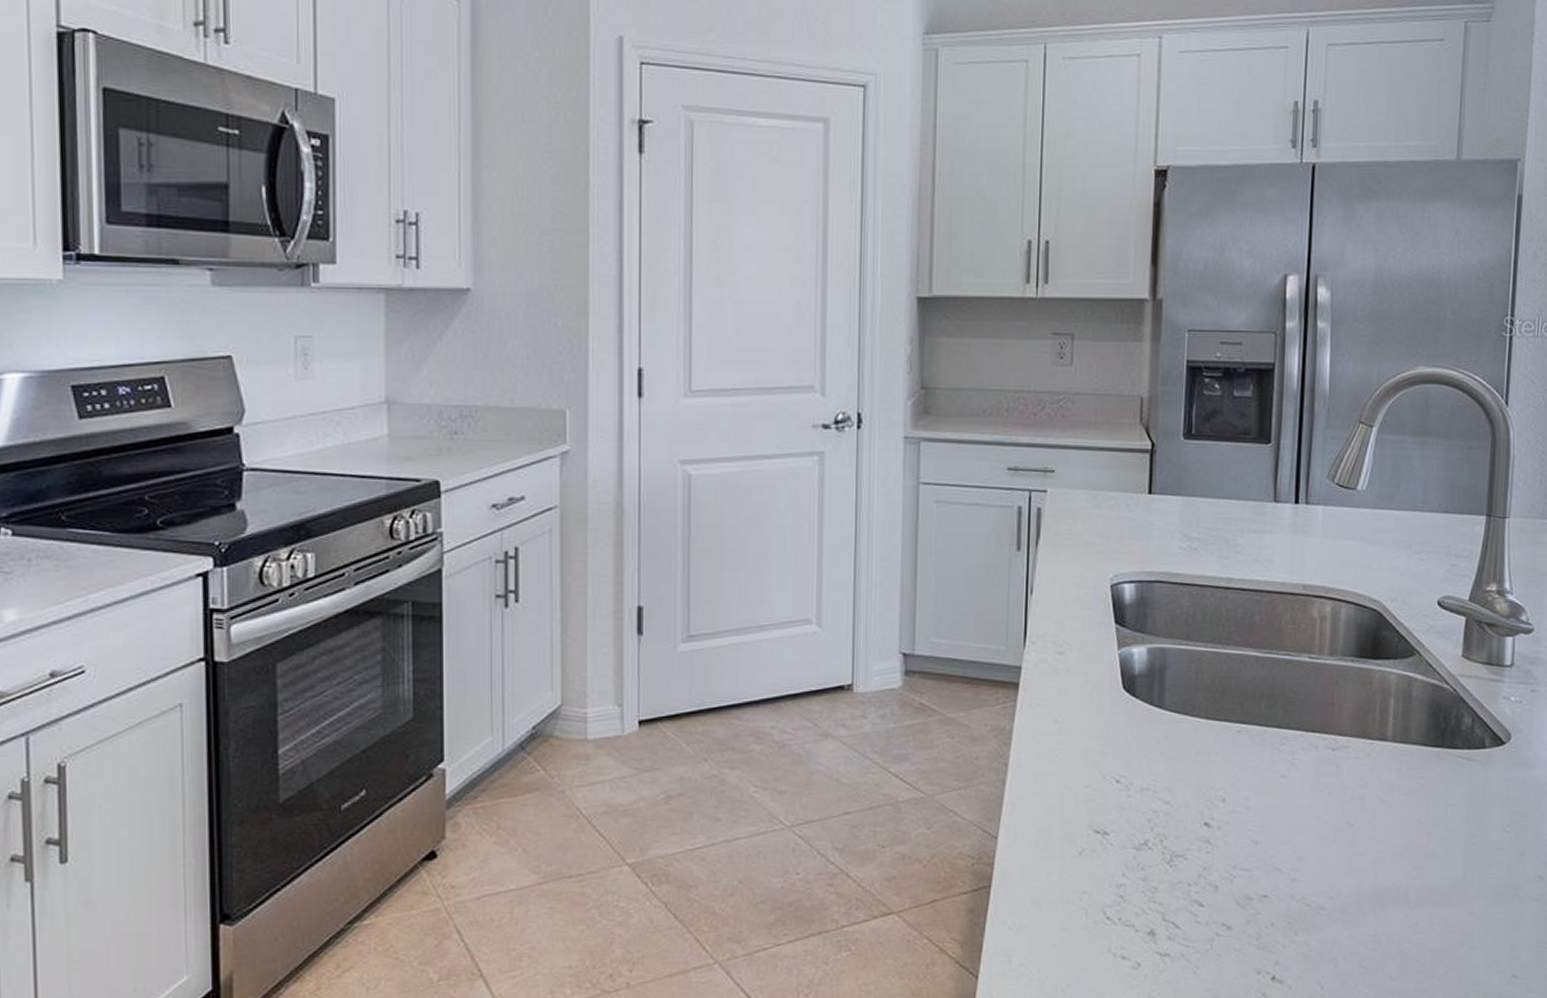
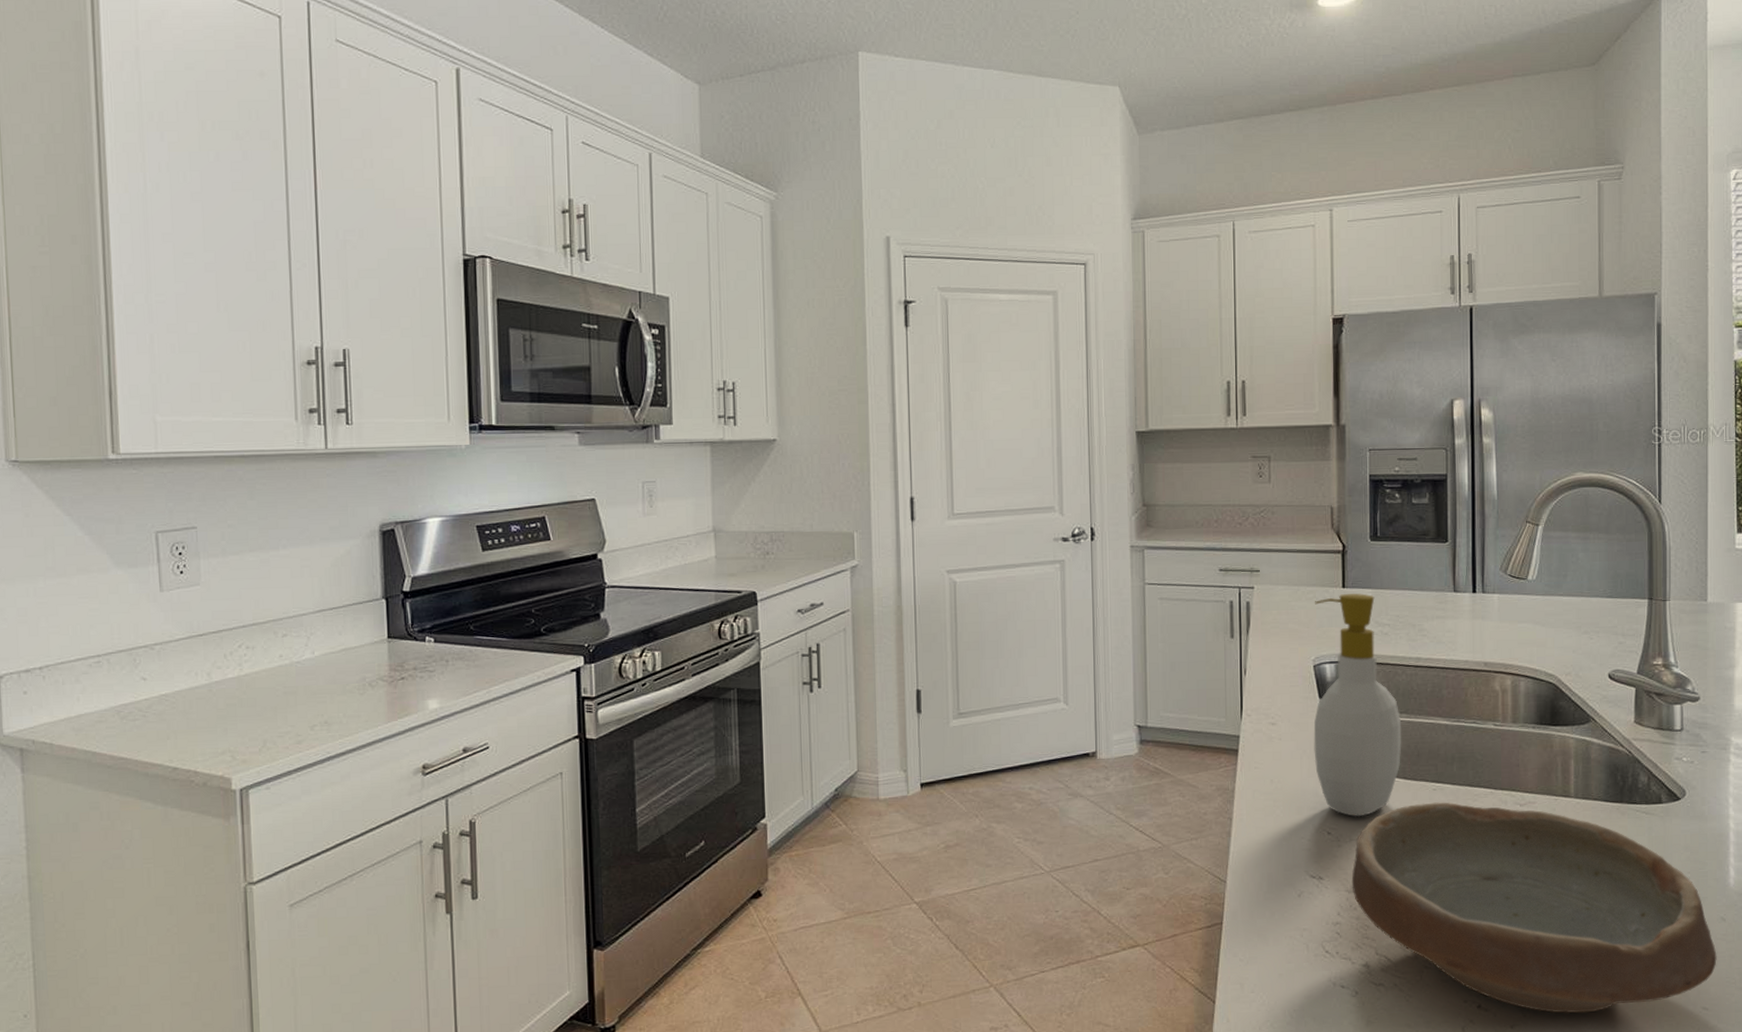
soap bottle: none [1106,501,1207,763] -> present [1313,593,1402,817]
bowl: none [1140,745,1532,985] -> present [1351,802,1717,1014]

